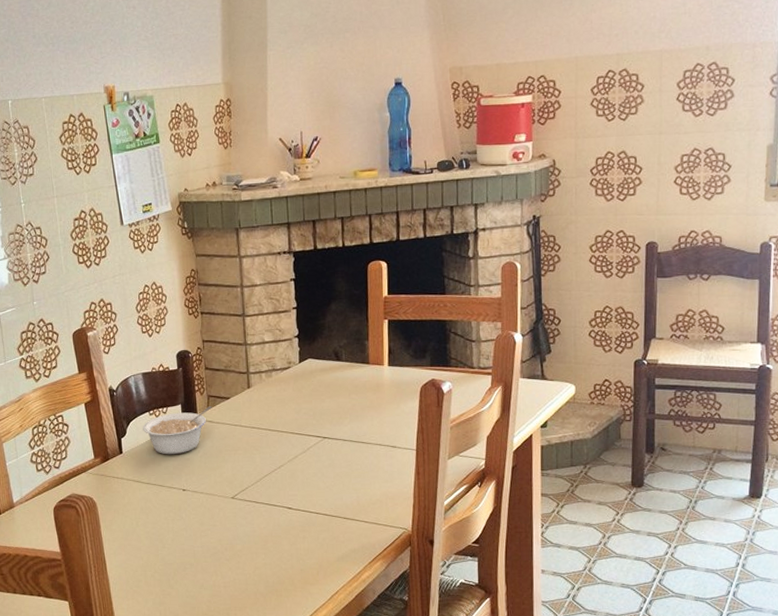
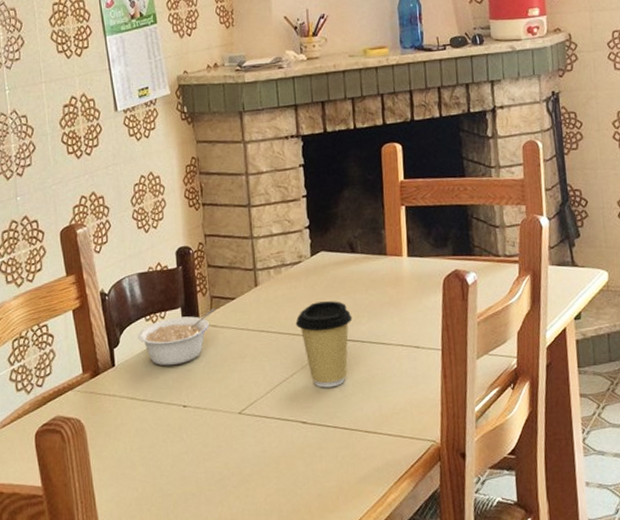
coffee cup: none [284,403,336,479] -> present [295,301,353,388]

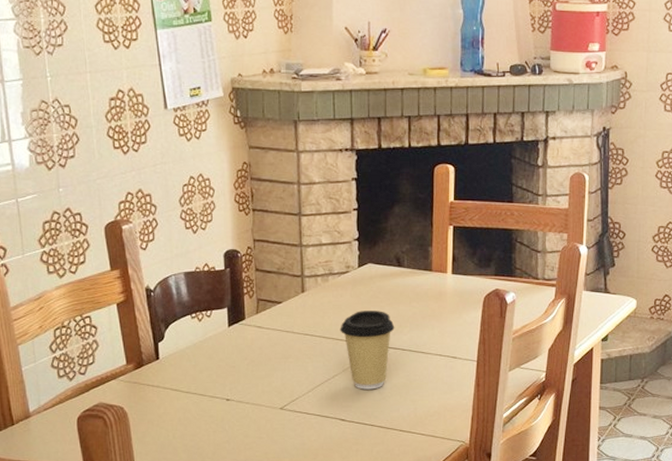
legume: present [138,308,216,366] -> none [183,311,262,362]

